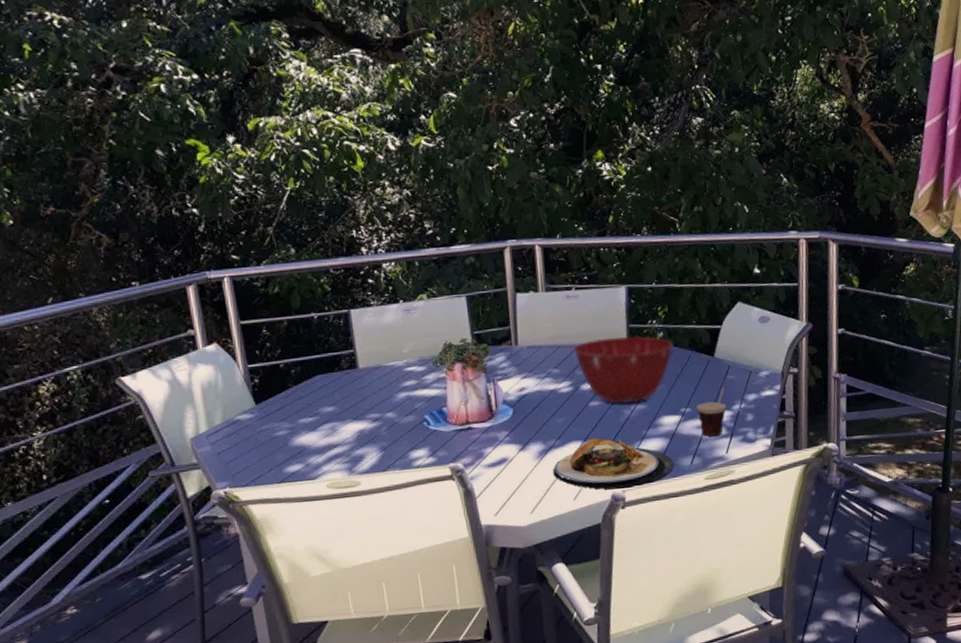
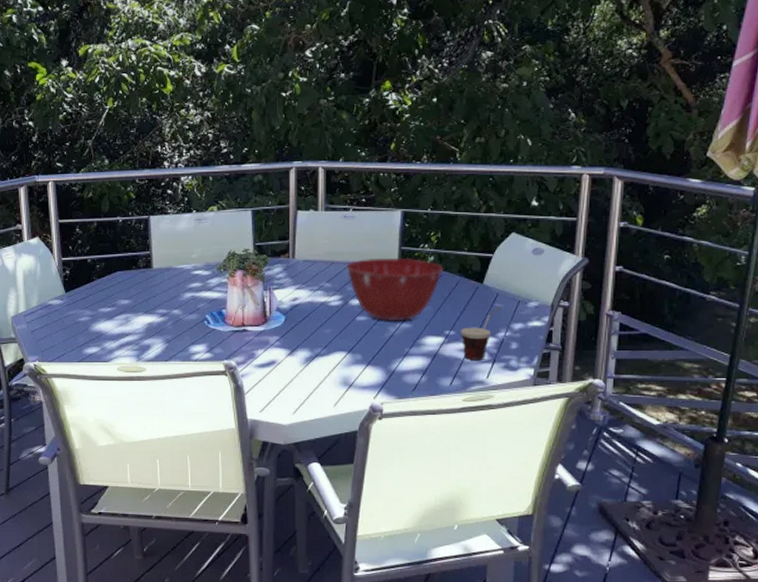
plate: present [553,438,675,490] -> none [317,350,434,401]

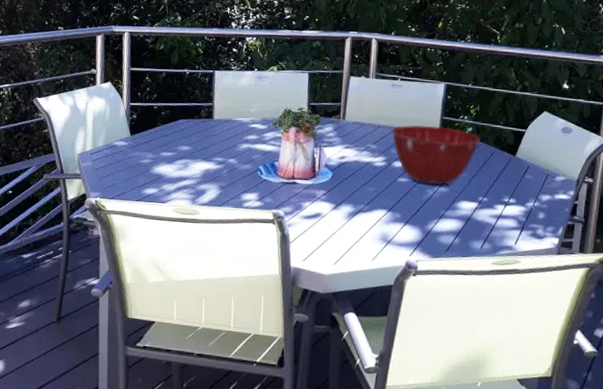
cup: present [460,307,501,360] -> none [493,178,531,227]

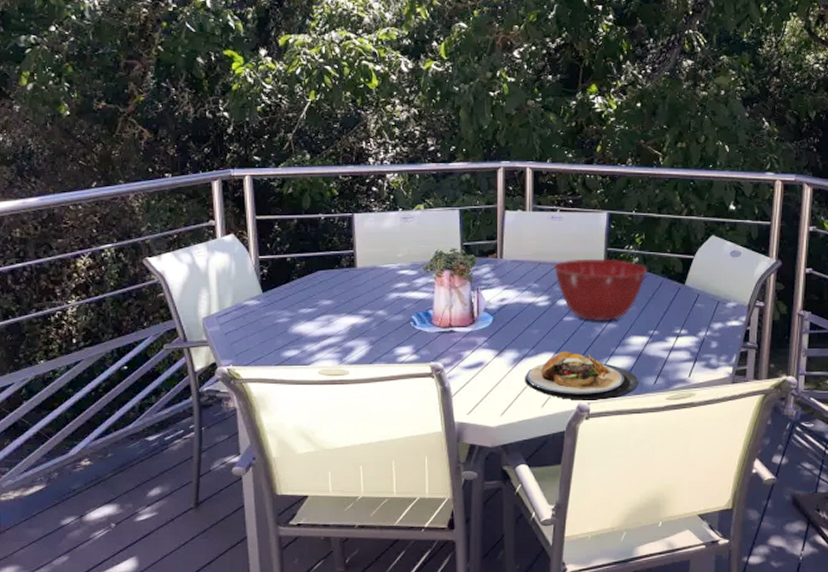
plate: none [358,209,466,259] -> present [525,351,639,400]

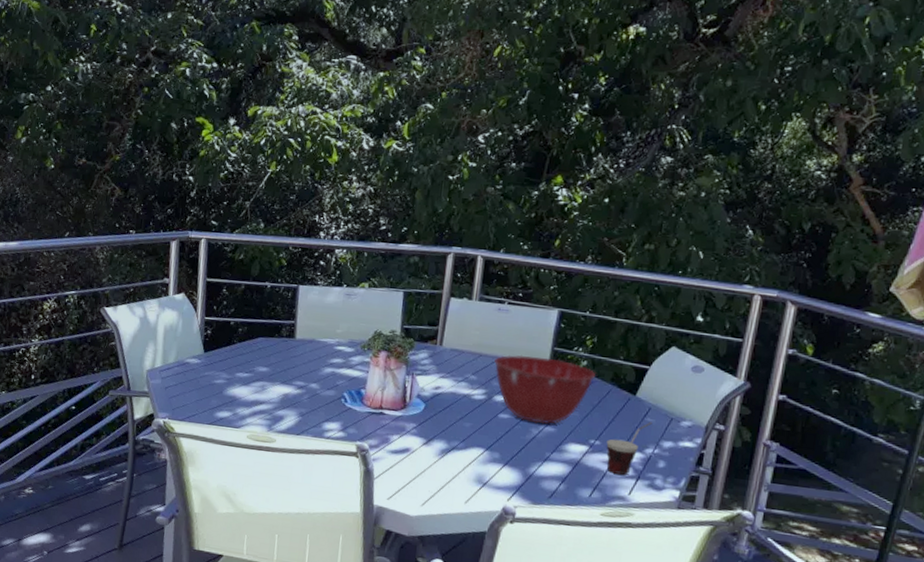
plate: present [525,351,639,400] -> none [450,448,573,506]
cup: none [664,307,702,359] -> present [606,422,652,475]

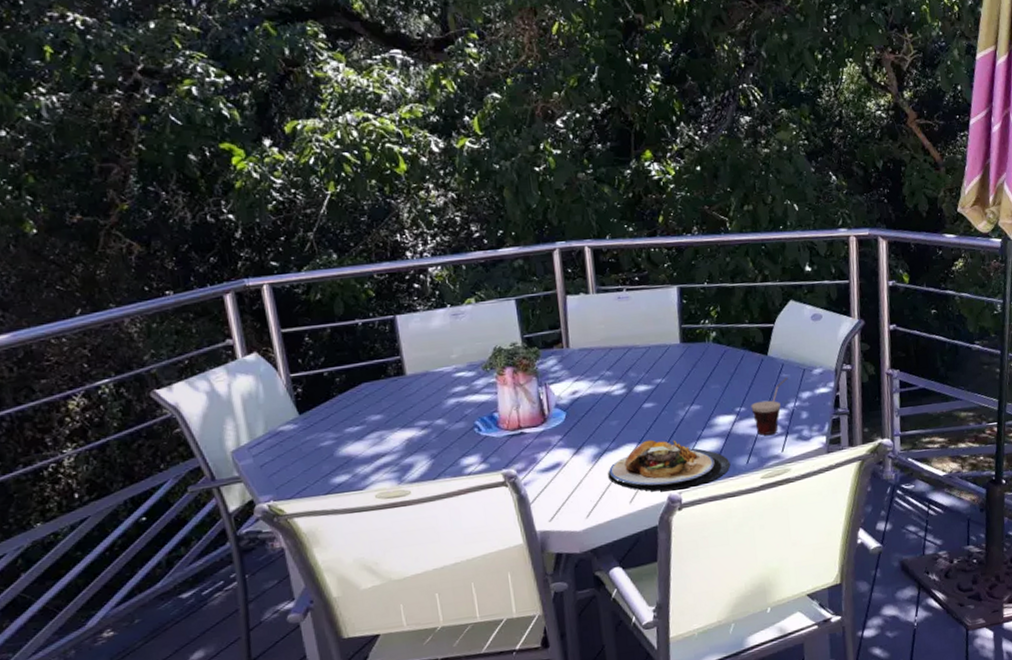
plate: none [450,448,573,506] -> present [608,439,731,492]
mixing bowl: present [494,354,595,424] -> none [626,336,726,405]

